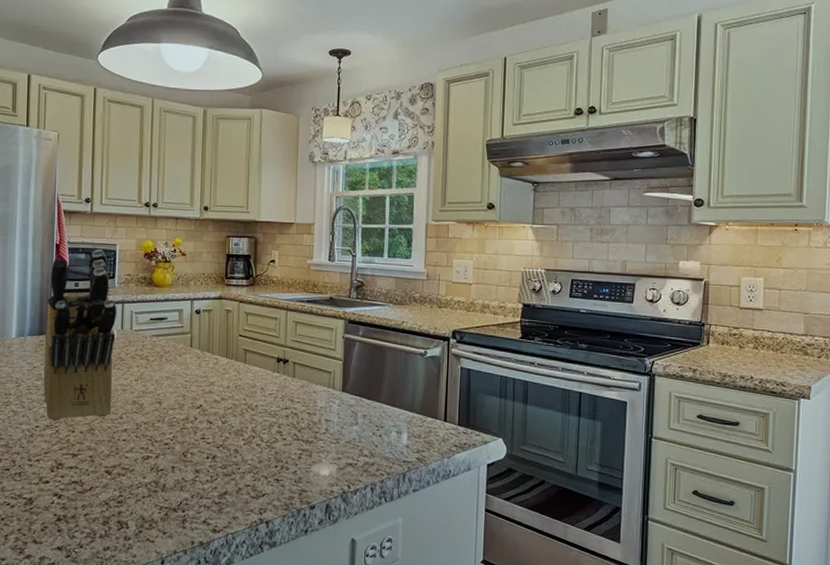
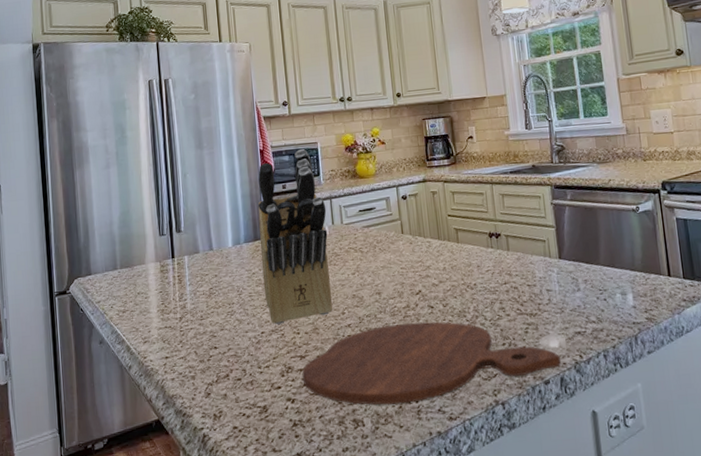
cutting board: none [72,435,330,511] -> present [302,321,562,405]

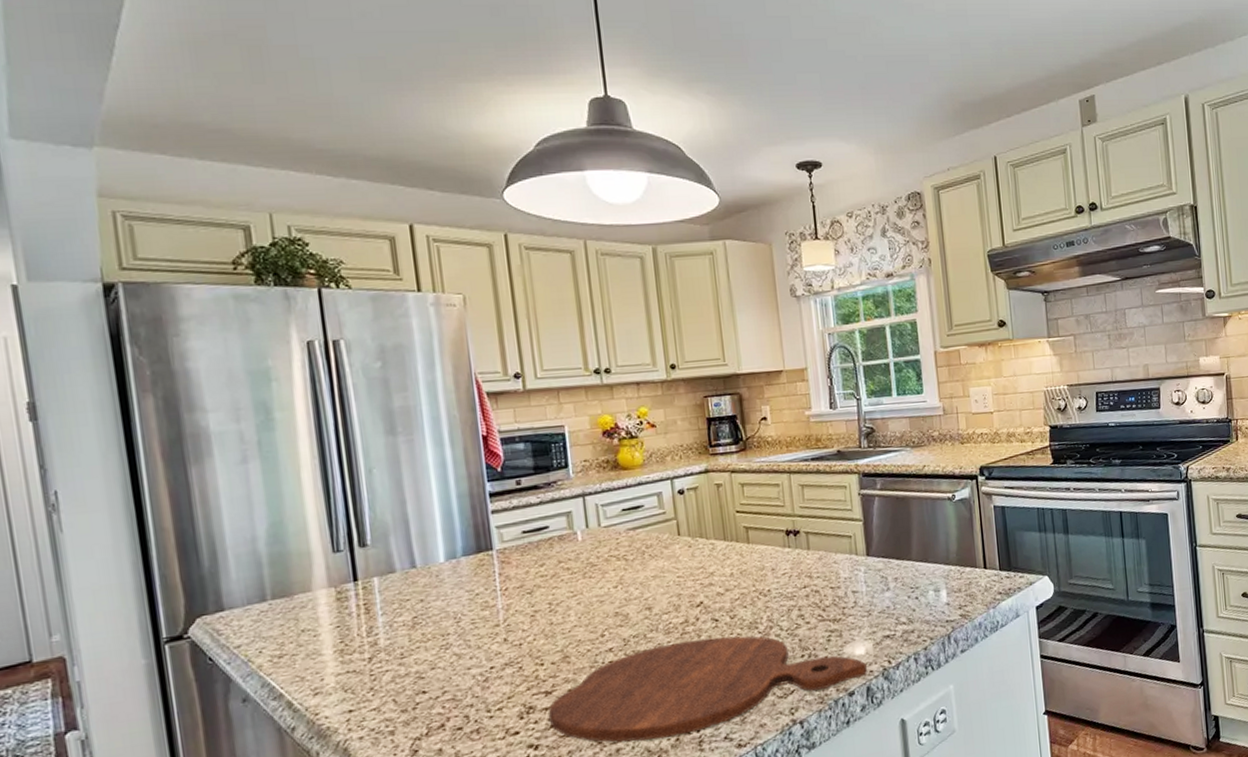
knife block: present [257,148,333,324] -> none [480,433,588,656]

